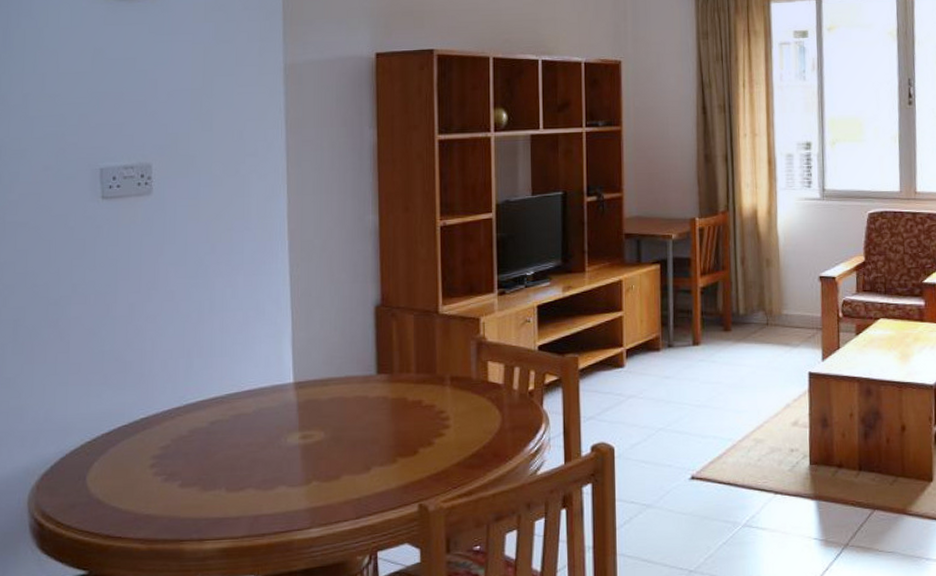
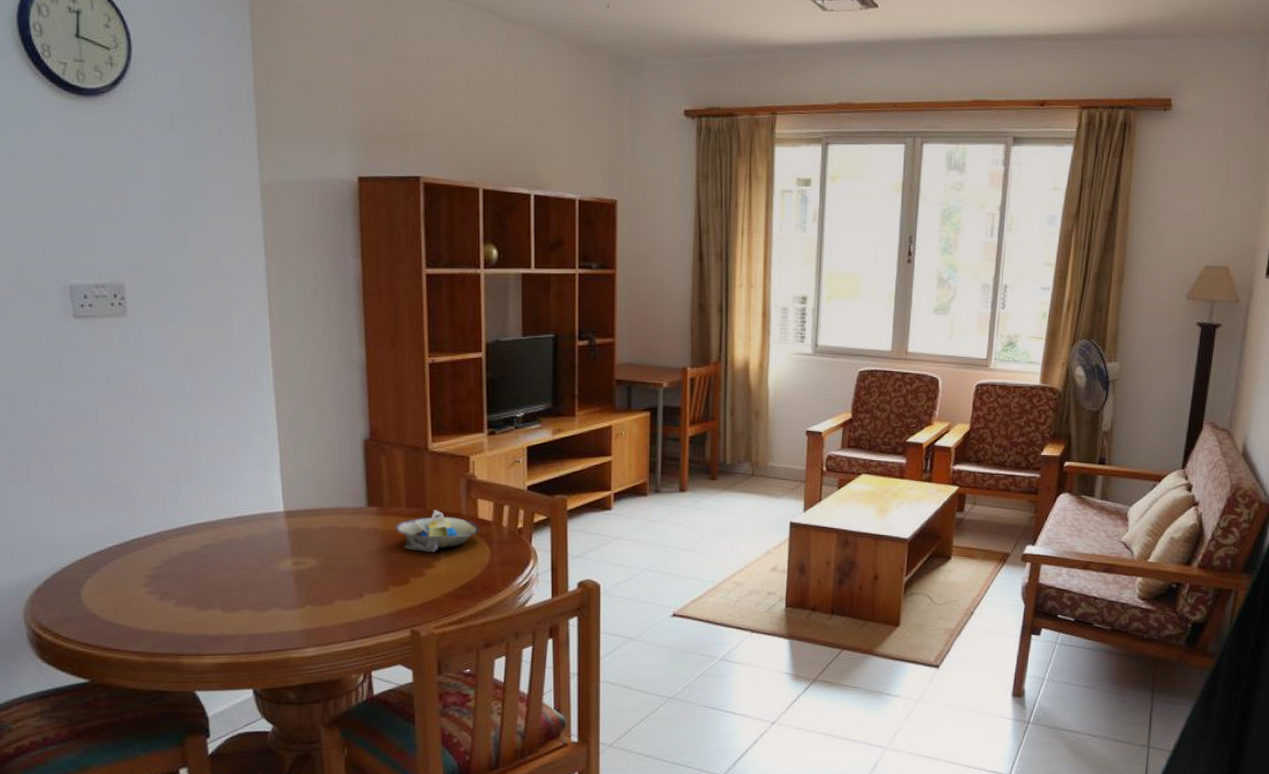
decorative bowl: none [404,375,490,420] -> present [395,510,480,553]

